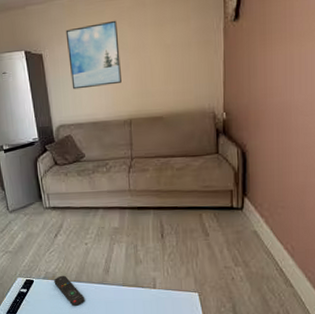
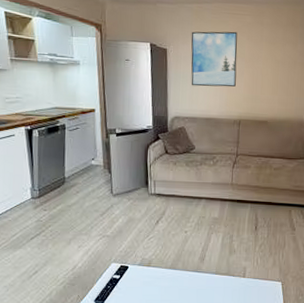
remote control: present [54,275,85,307] -> none [149,262,178,294]

